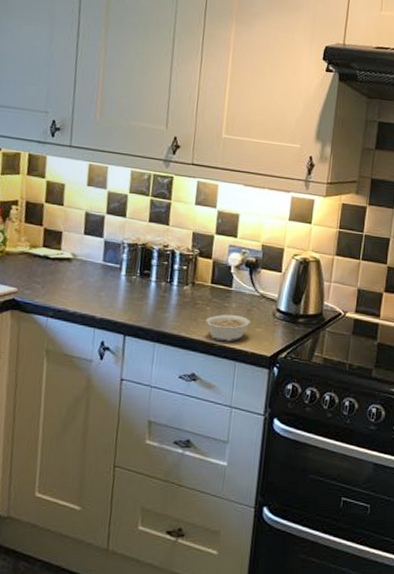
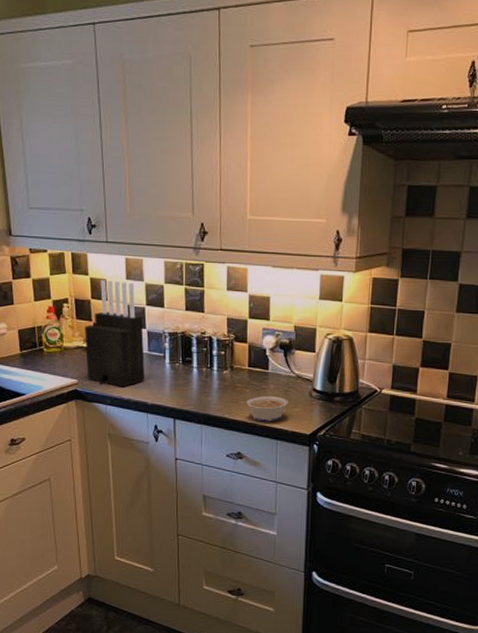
knife block: none [29,184,101,299] -> present [85,280,145,388]

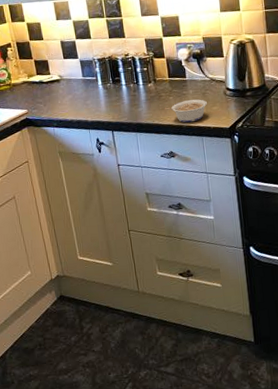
knife block: present [85,280,145,388] -> none [27,22,84,111]

